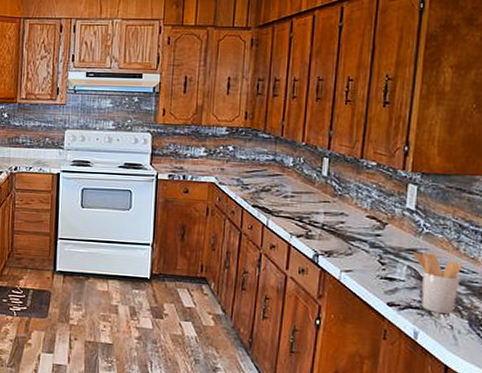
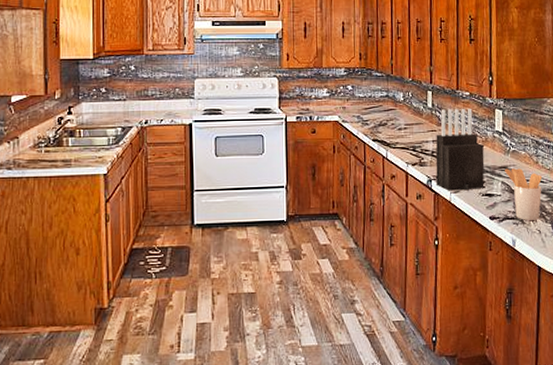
knife block: none [324,179,389,271] -> present [435,109,485,191]

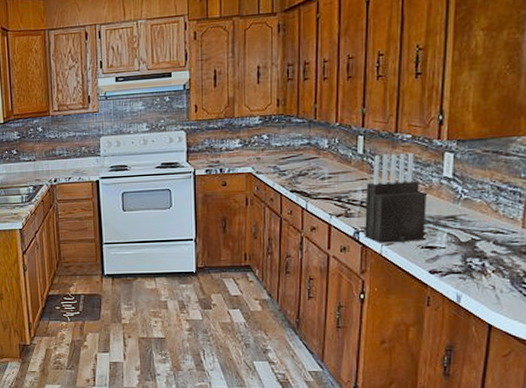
utensil holder: present [505,168,542,220] -> none [452,218,501,275]

